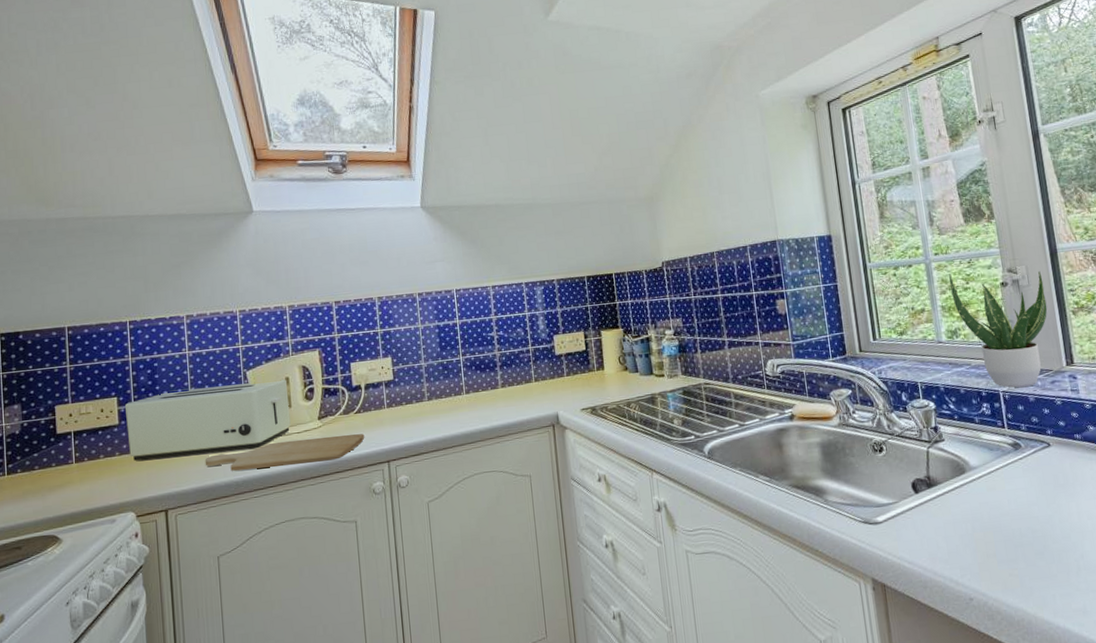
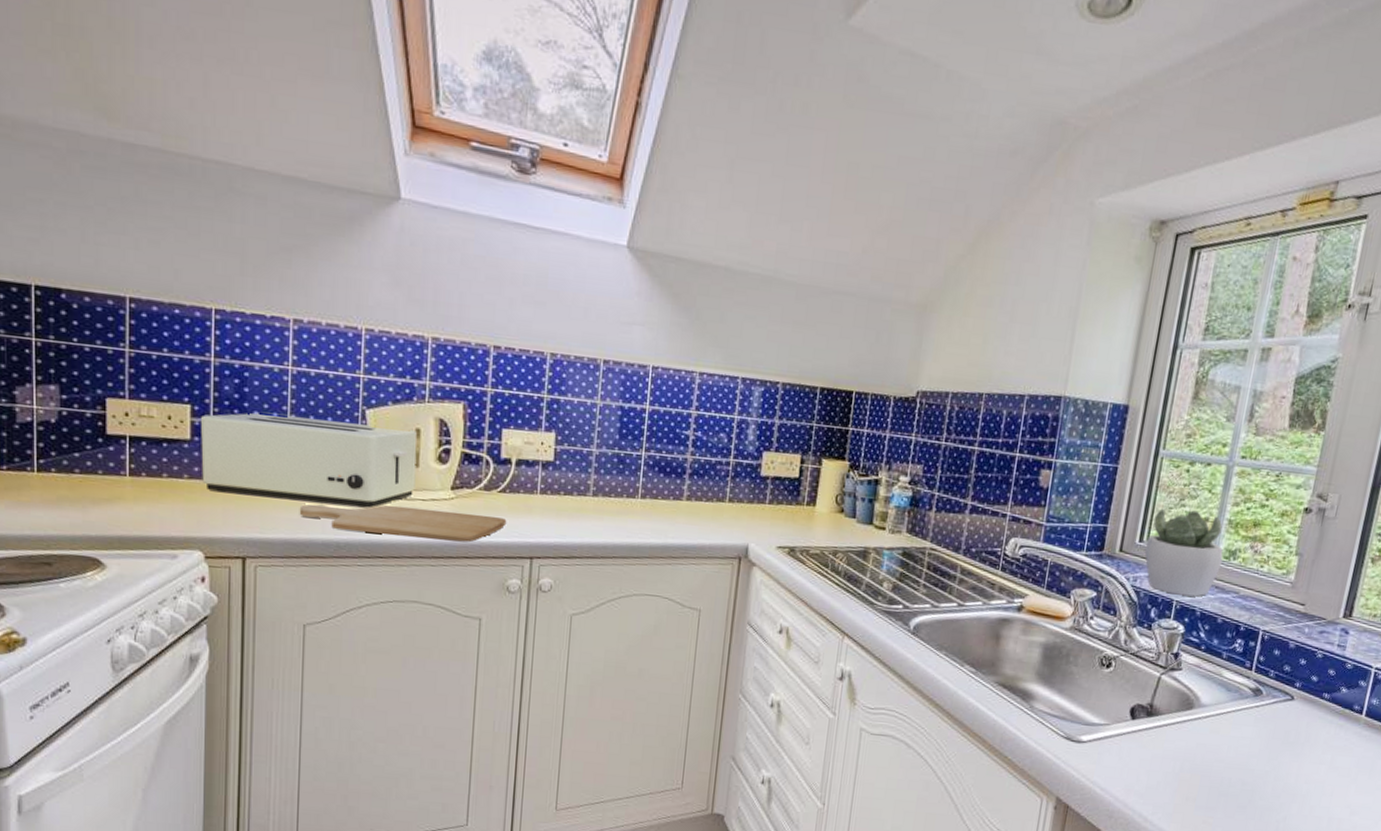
succulent plant: none [879,305,949,378] -> present [1144,508,1223,597]
potted plant: present [949,271,1048,388] -> none [1244,484,1354,632]

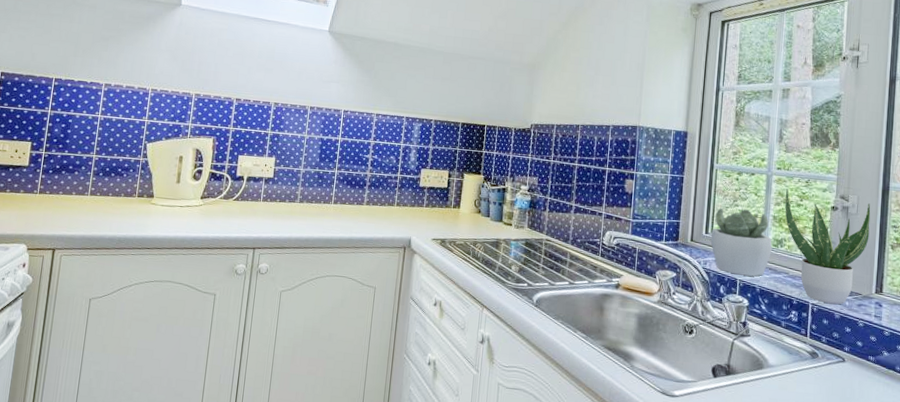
toaster: present [200,412,418,508] -> none [32,146,181,213]
chopping board: present [299,503,507,543] -> none [95,210,238,237]
potted plant: none [1244,484,1354,632] -> present [785,188,871,305]

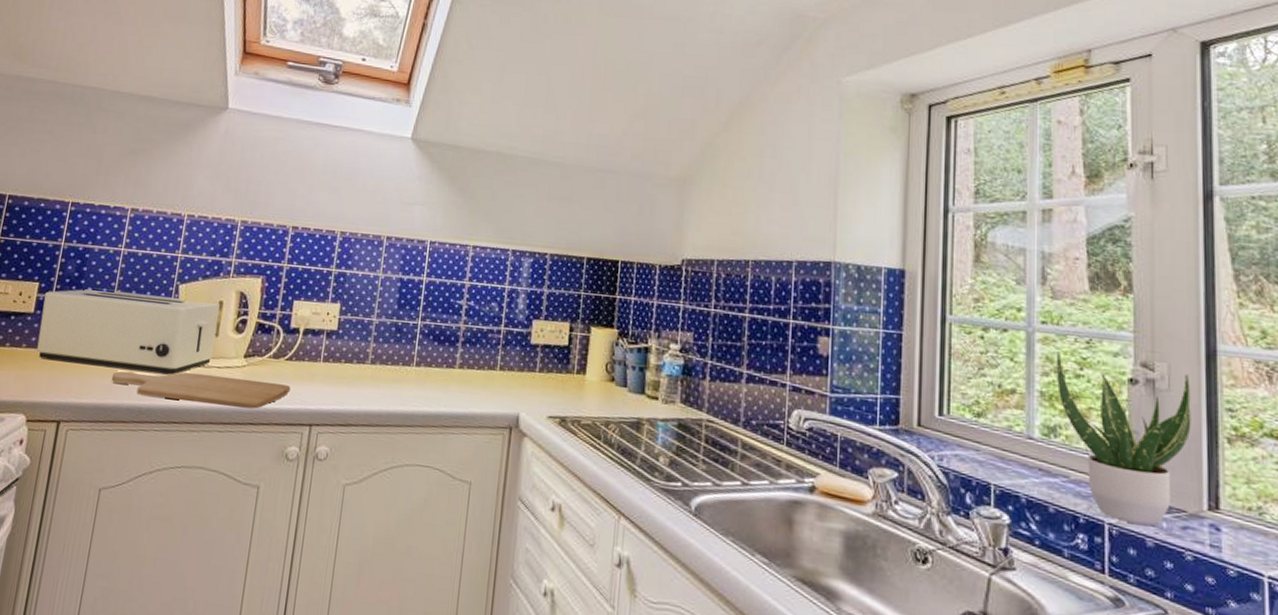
toaster: none [32,146,181,213] -> present [36,288,220,375]
chopping board: none [95,210,238,237] -> present [111,370,291,409]
succulent plant: present [710,208,773,277] -> none [946,378,1042,481]

